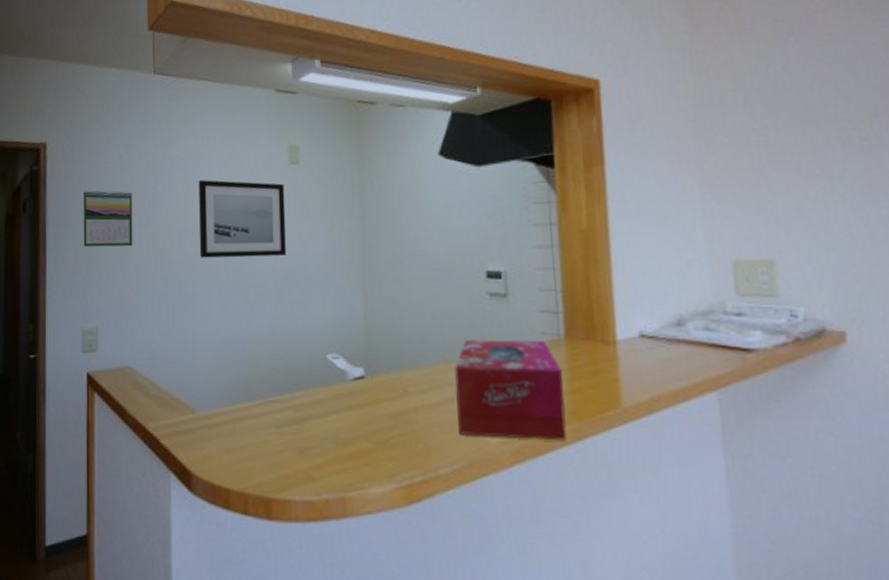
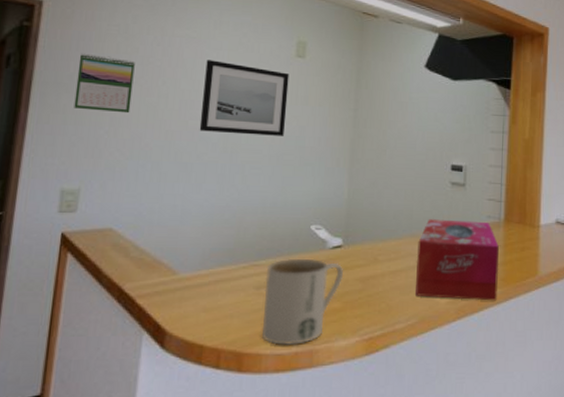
mug: none [284,392,370,491] -> present [261,258,344,345]

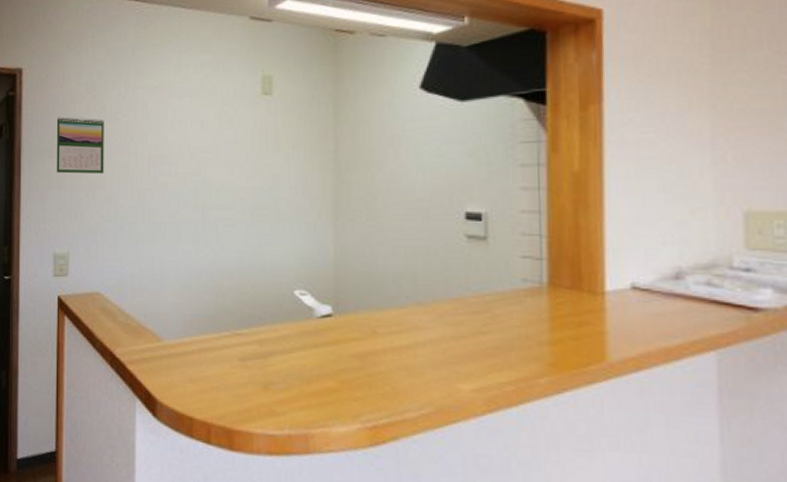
wall art: present [199,60,289,136] -> none [169,109,257,189]
mug: present [261,258,344,345] -> none [249,327,337,426]
tissue box: present [415,219,499,301] -> none [427,283,545,393]

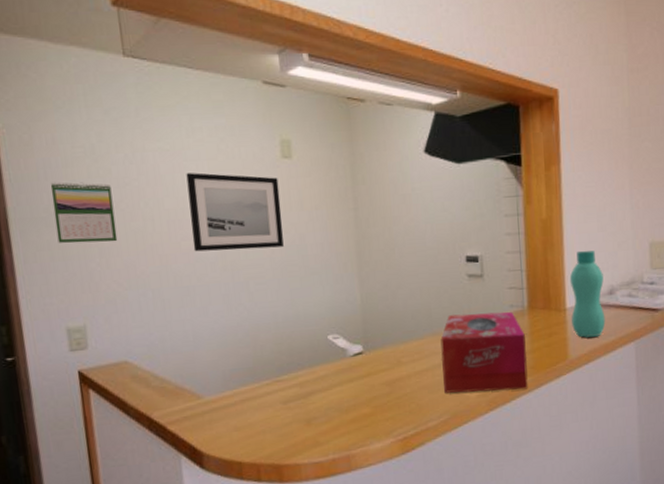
wall art: none [169,109,257,189] -> present [186,172,284,252]
tissue box: none [427,283,545,393] -> present [440,311,528,393]
bottle: none [611,216,668,336] -> present [569,250,606,338]

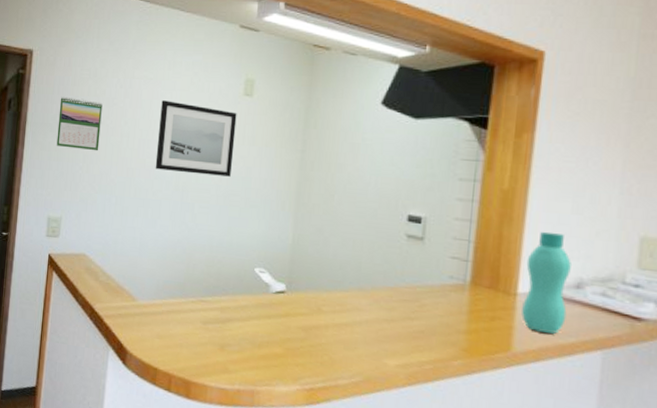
tissue box: present [440,311,528,393] -> none [361,273,462,373]

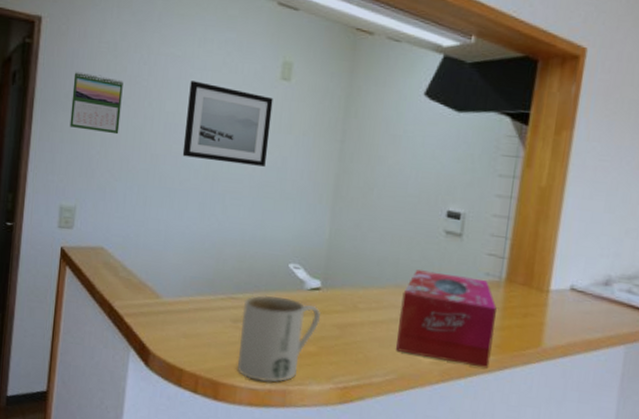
mug: none [207,298,287,383] -> present [237,295,322,382]
tissue box: none [361,273,462,373] -> present [396,270,497,369]
bottle: present [522,231,571,334] -> none [553,229,602,330]

